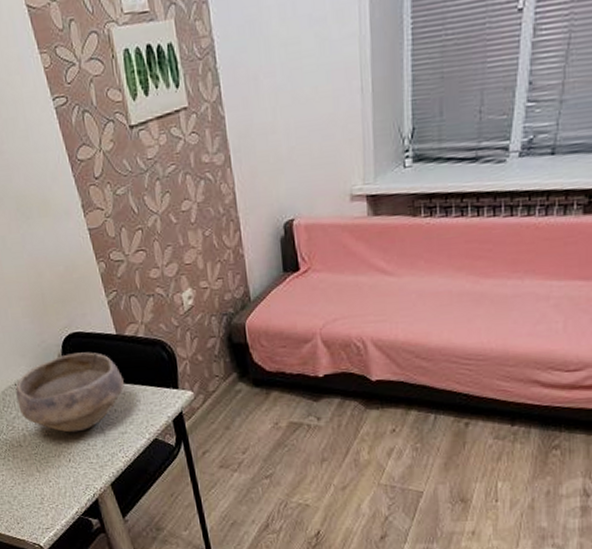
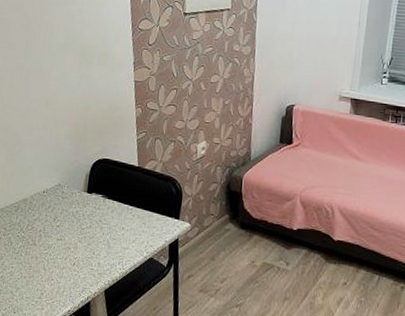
bowl: present [15,352,124,433] -> none [41,175,136,241]

